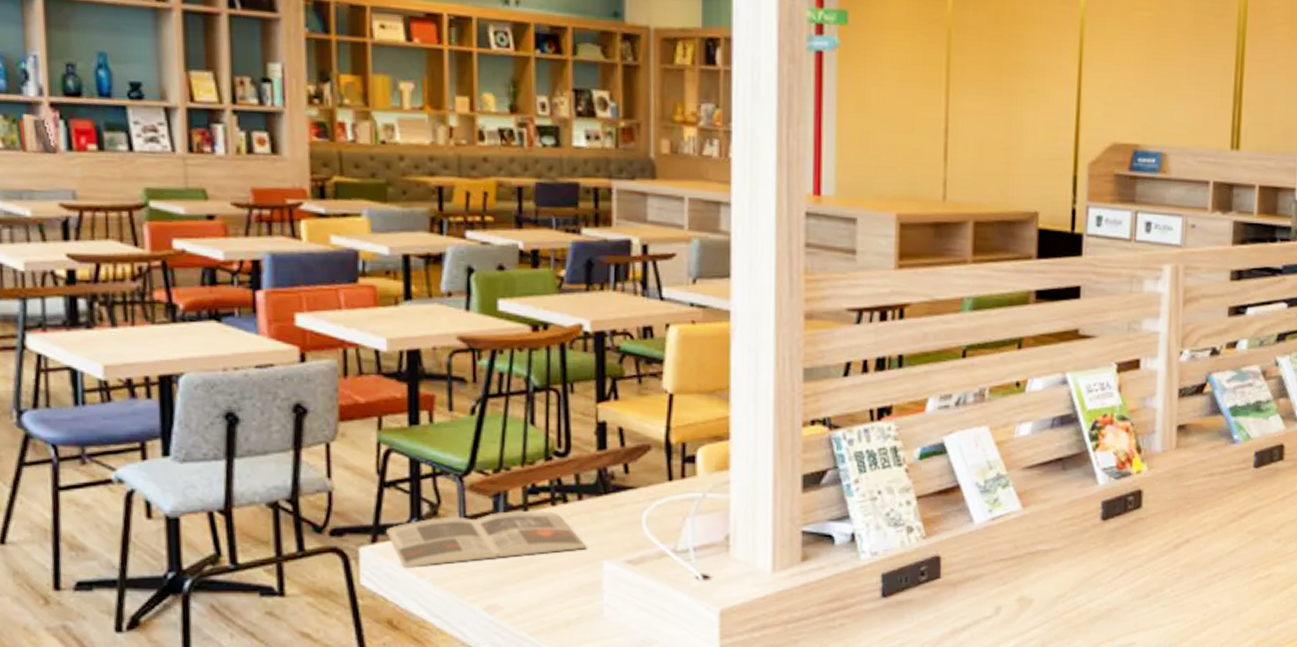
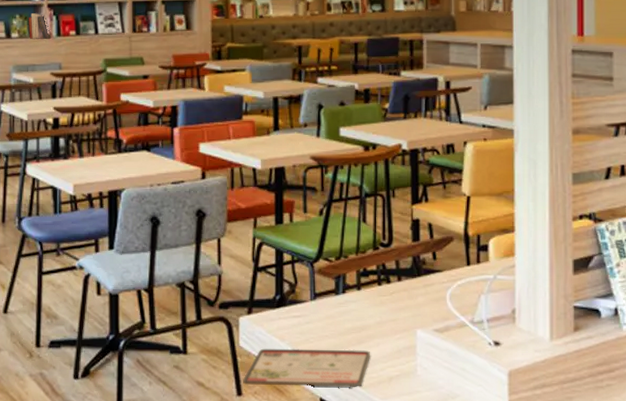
tablet: none [366,587,541,636] -> present [243,348,370,388]
magazine: present [385,511,588,568] -> none [257,290,406,333]

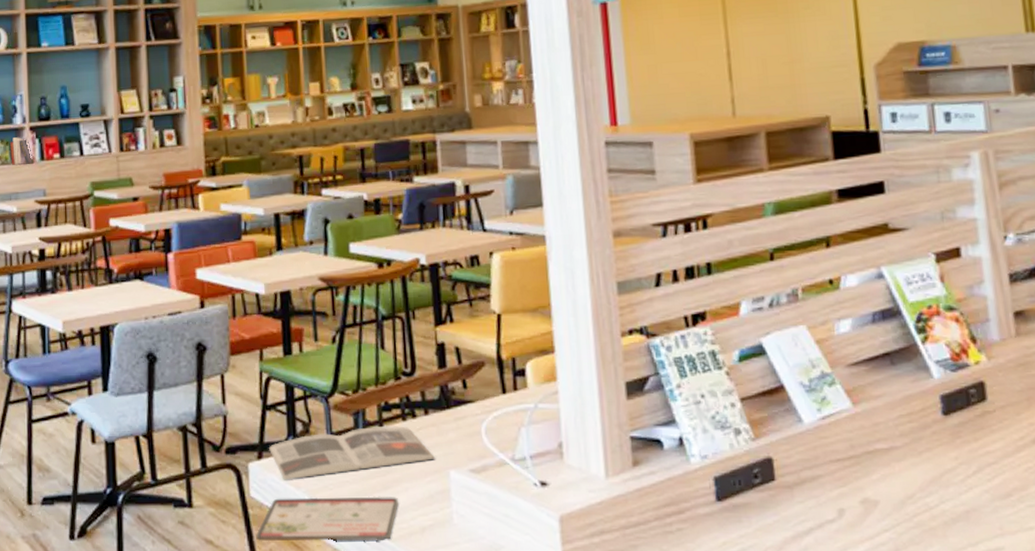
magazine: none [257,290,406,333] -> present [268,426,436,480]

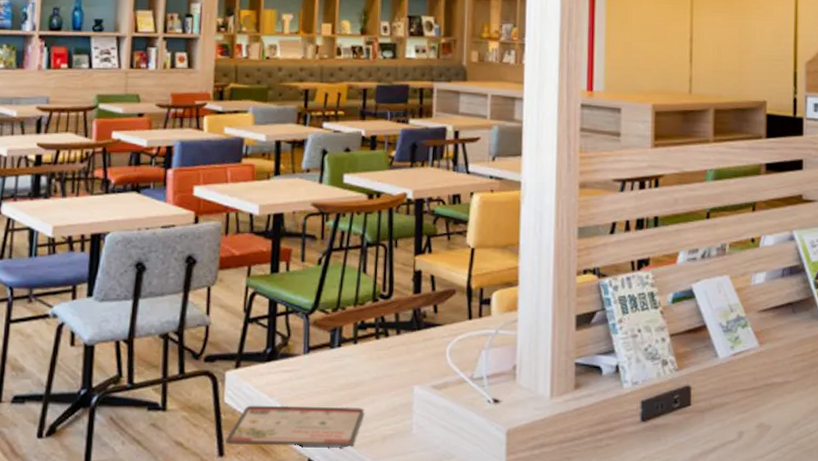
books: present [10,137,35,166] -> none [15,44,41,72]
magazine: present [268,426,436,480] -> none [246,343,403,389]

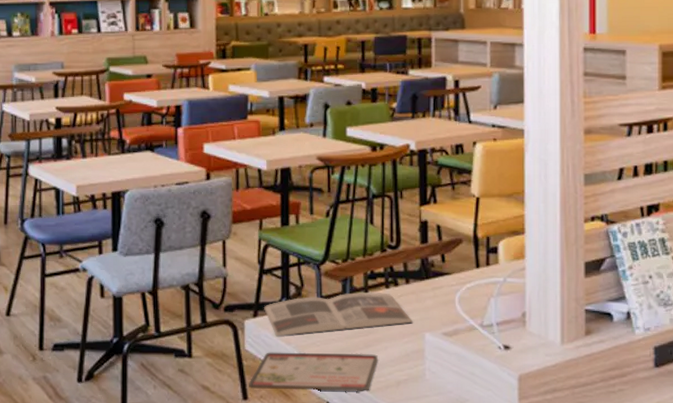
magazine: none [246,343,403,389] -> present [263,292,414,337]

